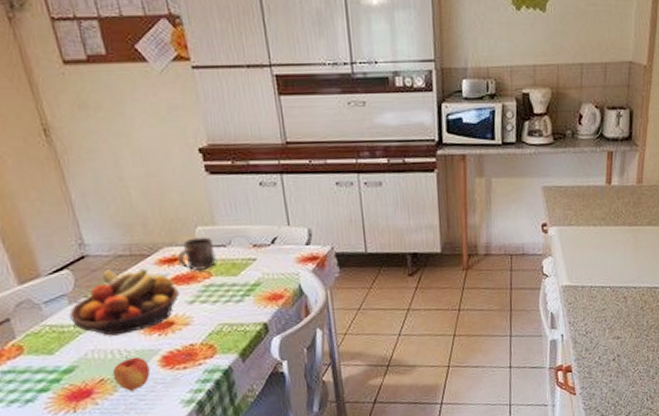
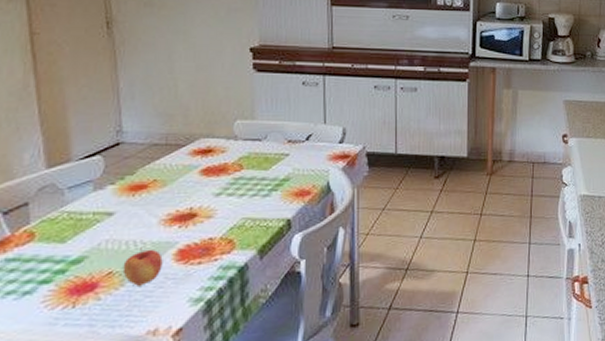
fruit bowl: present [69,268,180,336] -> none [91,158,208,226]
mug: present [177,237,217,270] -> none [211,130,251,163]

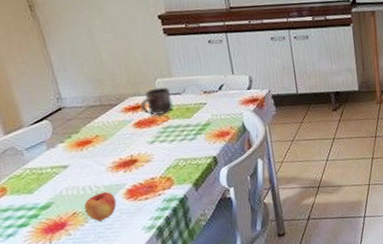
mug: none [211,130,251,163] -> present [140,87,174,115]

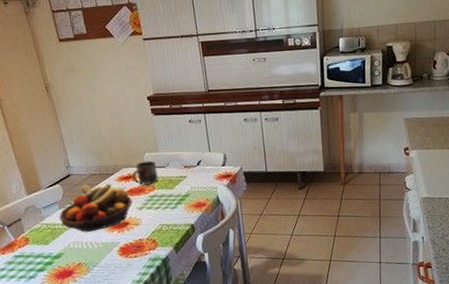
fruit bowl: none [47,116,142,175] -> present [59,183,133,232]
apple: present [84,190,117,222] -> none [86,246,112,272]

